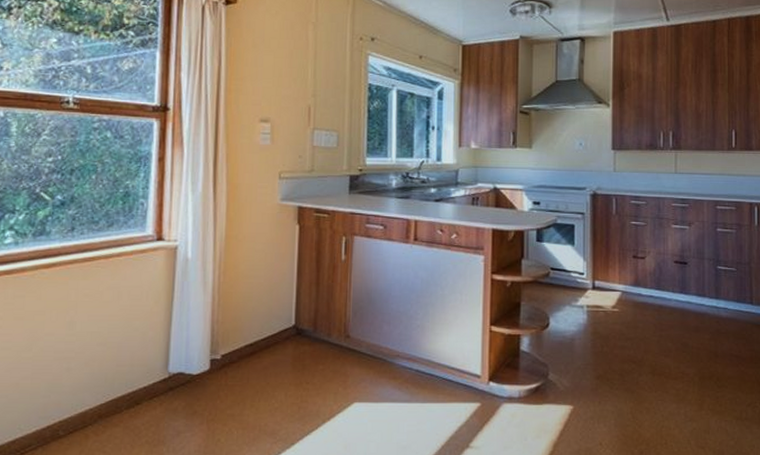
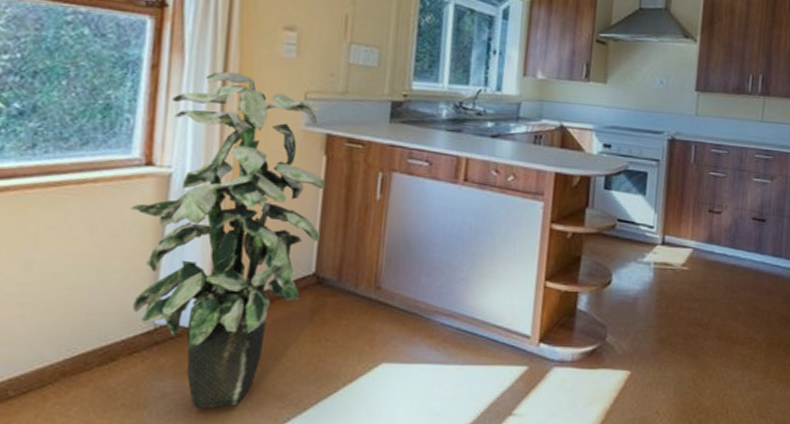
indoor plant: none [147,159,300,445] -> present [131,71,326,410]

